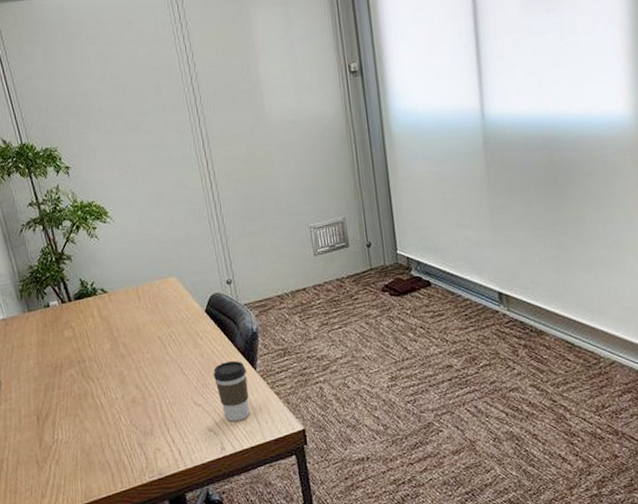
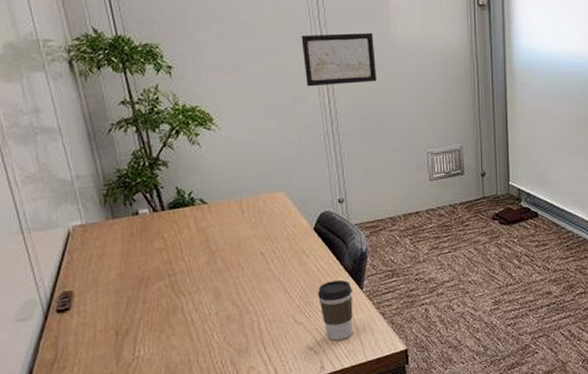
wall art: none [181,113,255,173] -> present [301,32,377,87]

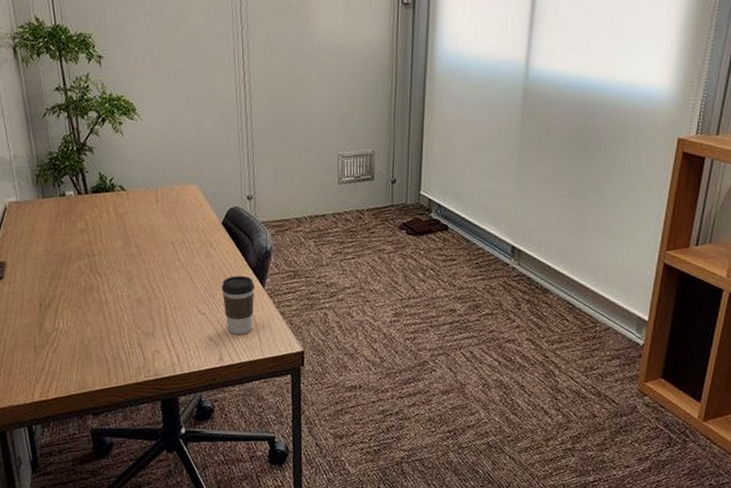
wall art: present [301,32,377,87] -> none [222,29,294,82]

